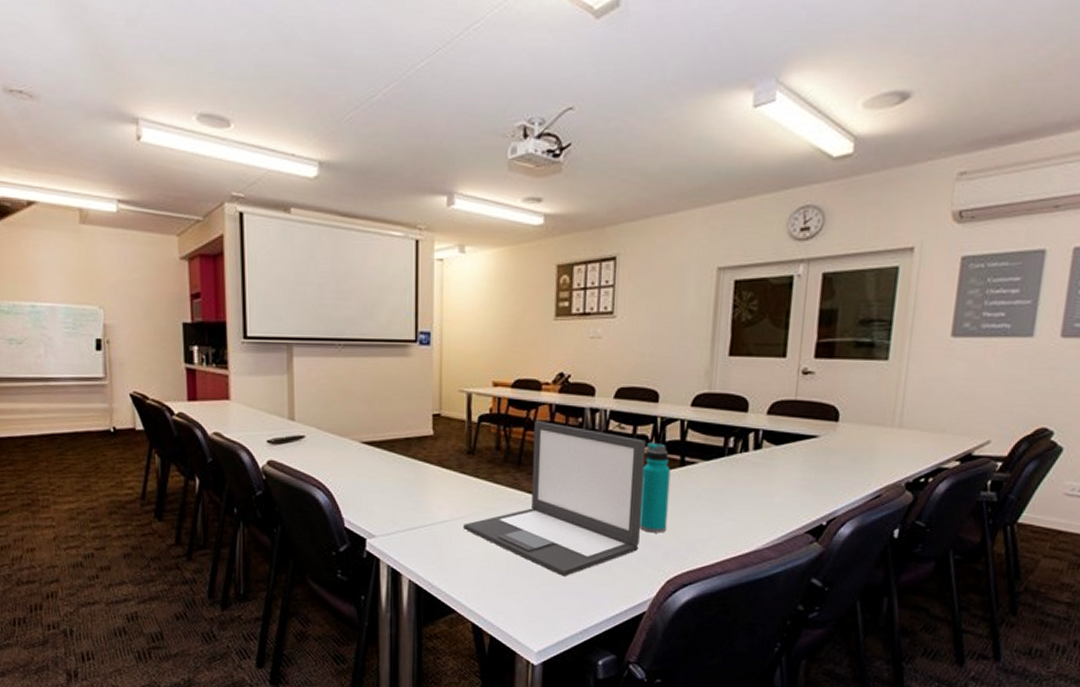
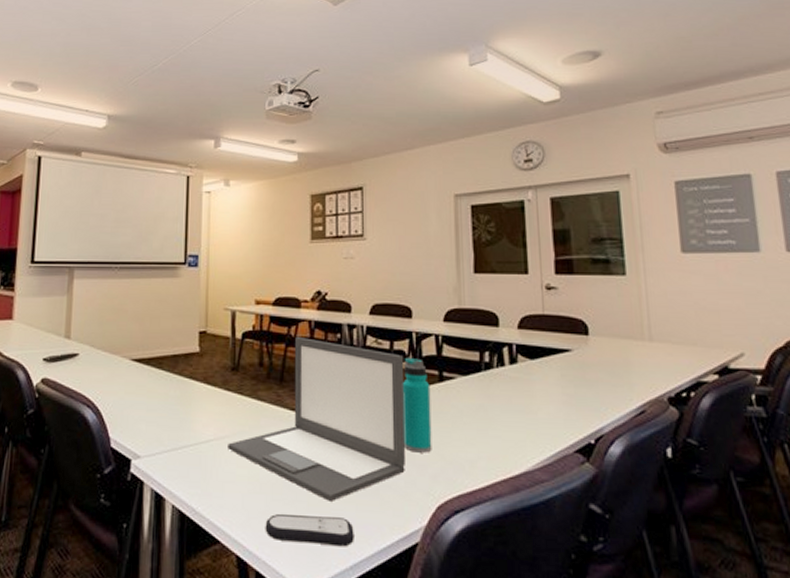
remote control: none [499,587,585,616] -> present [265,513,354,547]

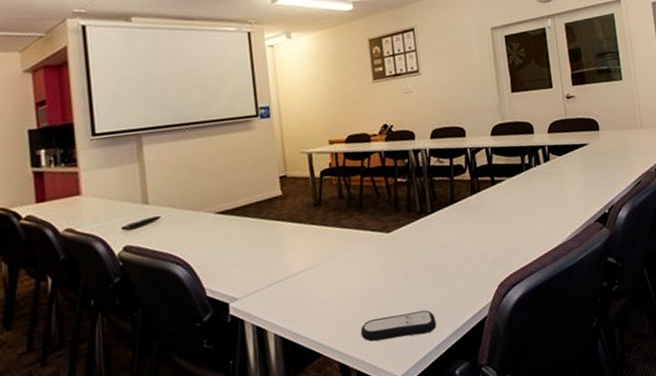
laptop: present [228,337,405,501] -> none [319,167,472,300]
water bottle: present [402,357,432,453] -> none [462,169,491,246]

